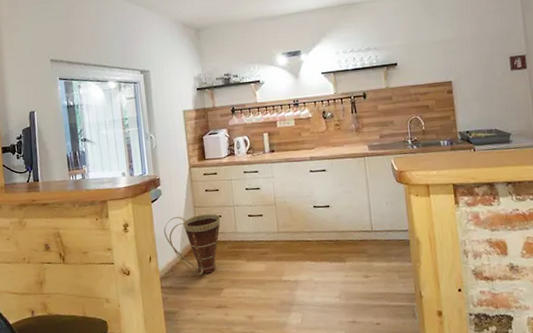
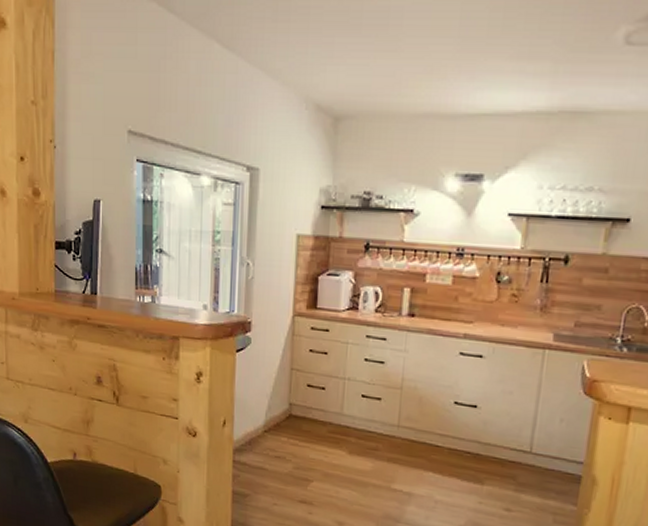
basket: present [163,214,221,275] -> none [246,376,324,458]

